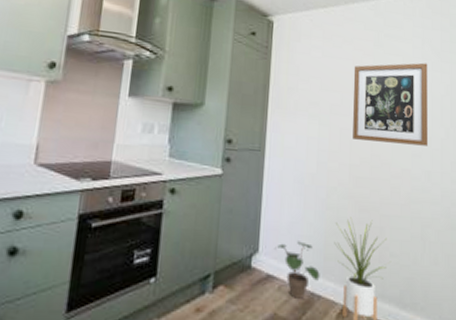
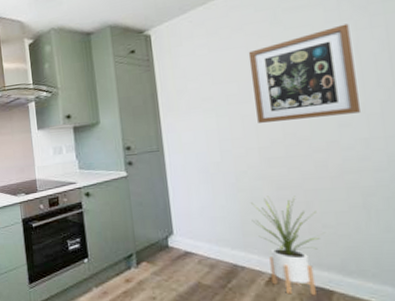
potted plant: present [275,241,320,299] -> none [189,222,241,270]

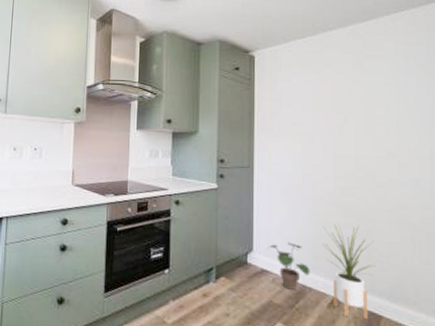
potted plant: none [189,222,241,270] -> present [267,242,310,290]
wall art: present [248,23,362,123] -> none [334,78,416,156]

